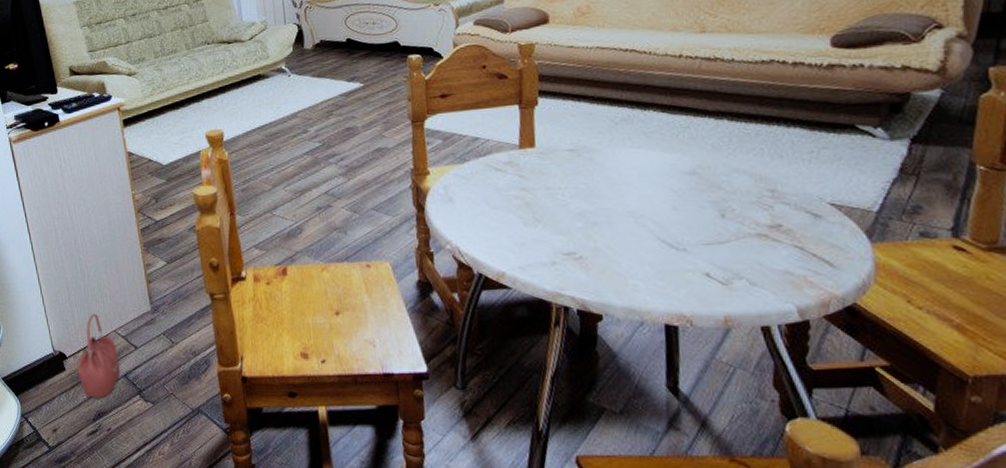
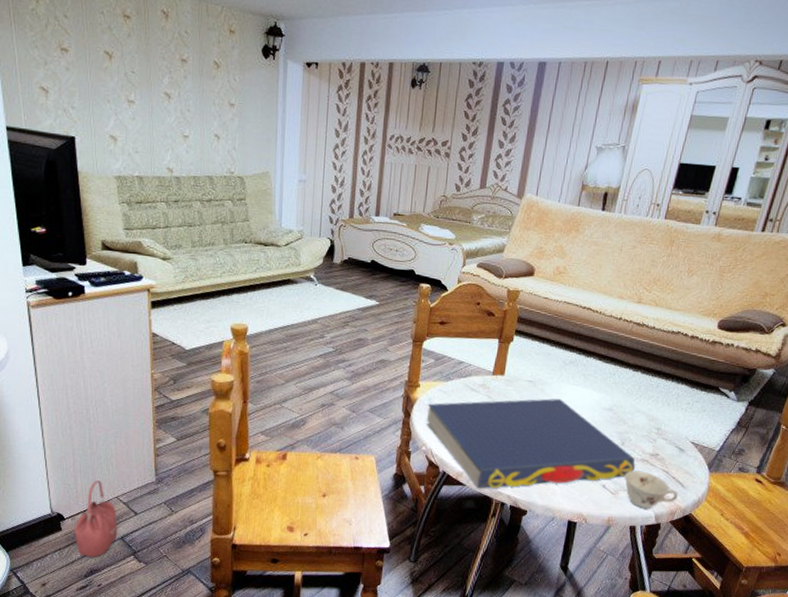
book: none [443,166,749,292] -> present [427,398,635,489]
teacup: none [735,250,827,301] -> present [624,470,678,509]

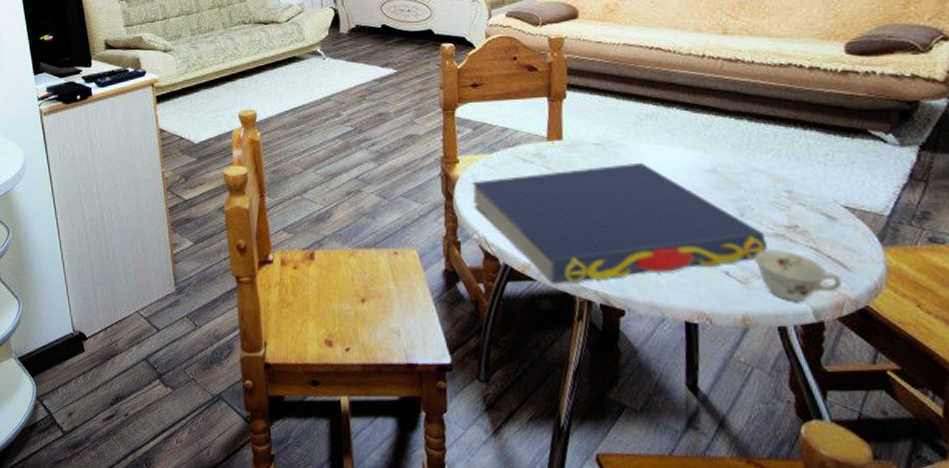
handbag: present [74,480,117,557] -> none [97,294,140,382]

